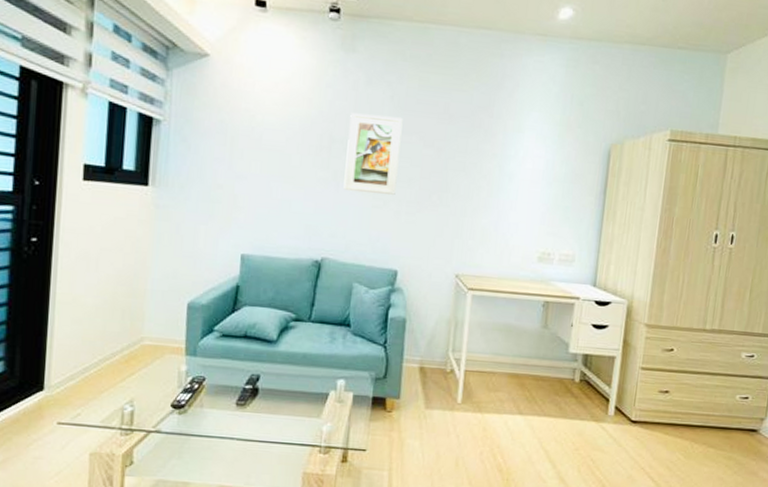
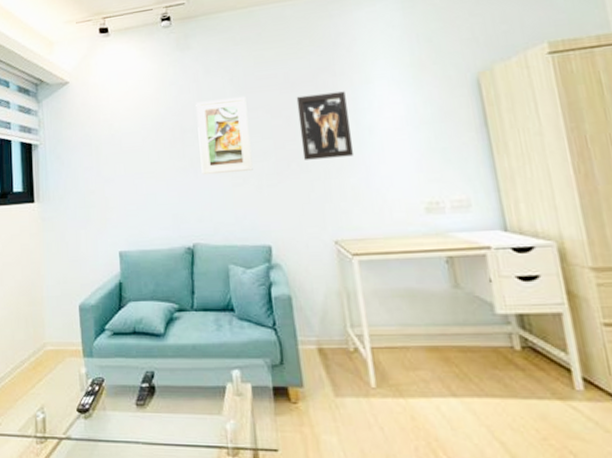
wall art: none [445,130,497,199] -> present [296,91,353,160]

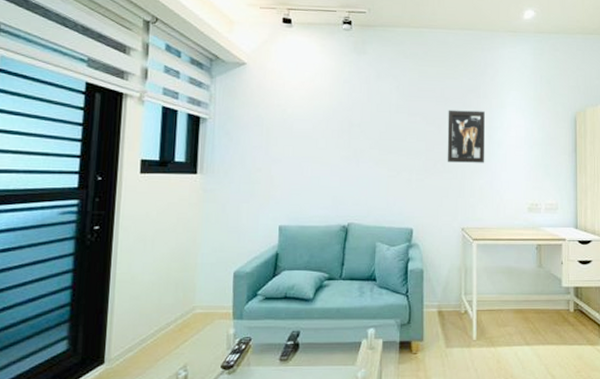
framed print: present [196,97,253,176] -> none [363,102,408,166]

